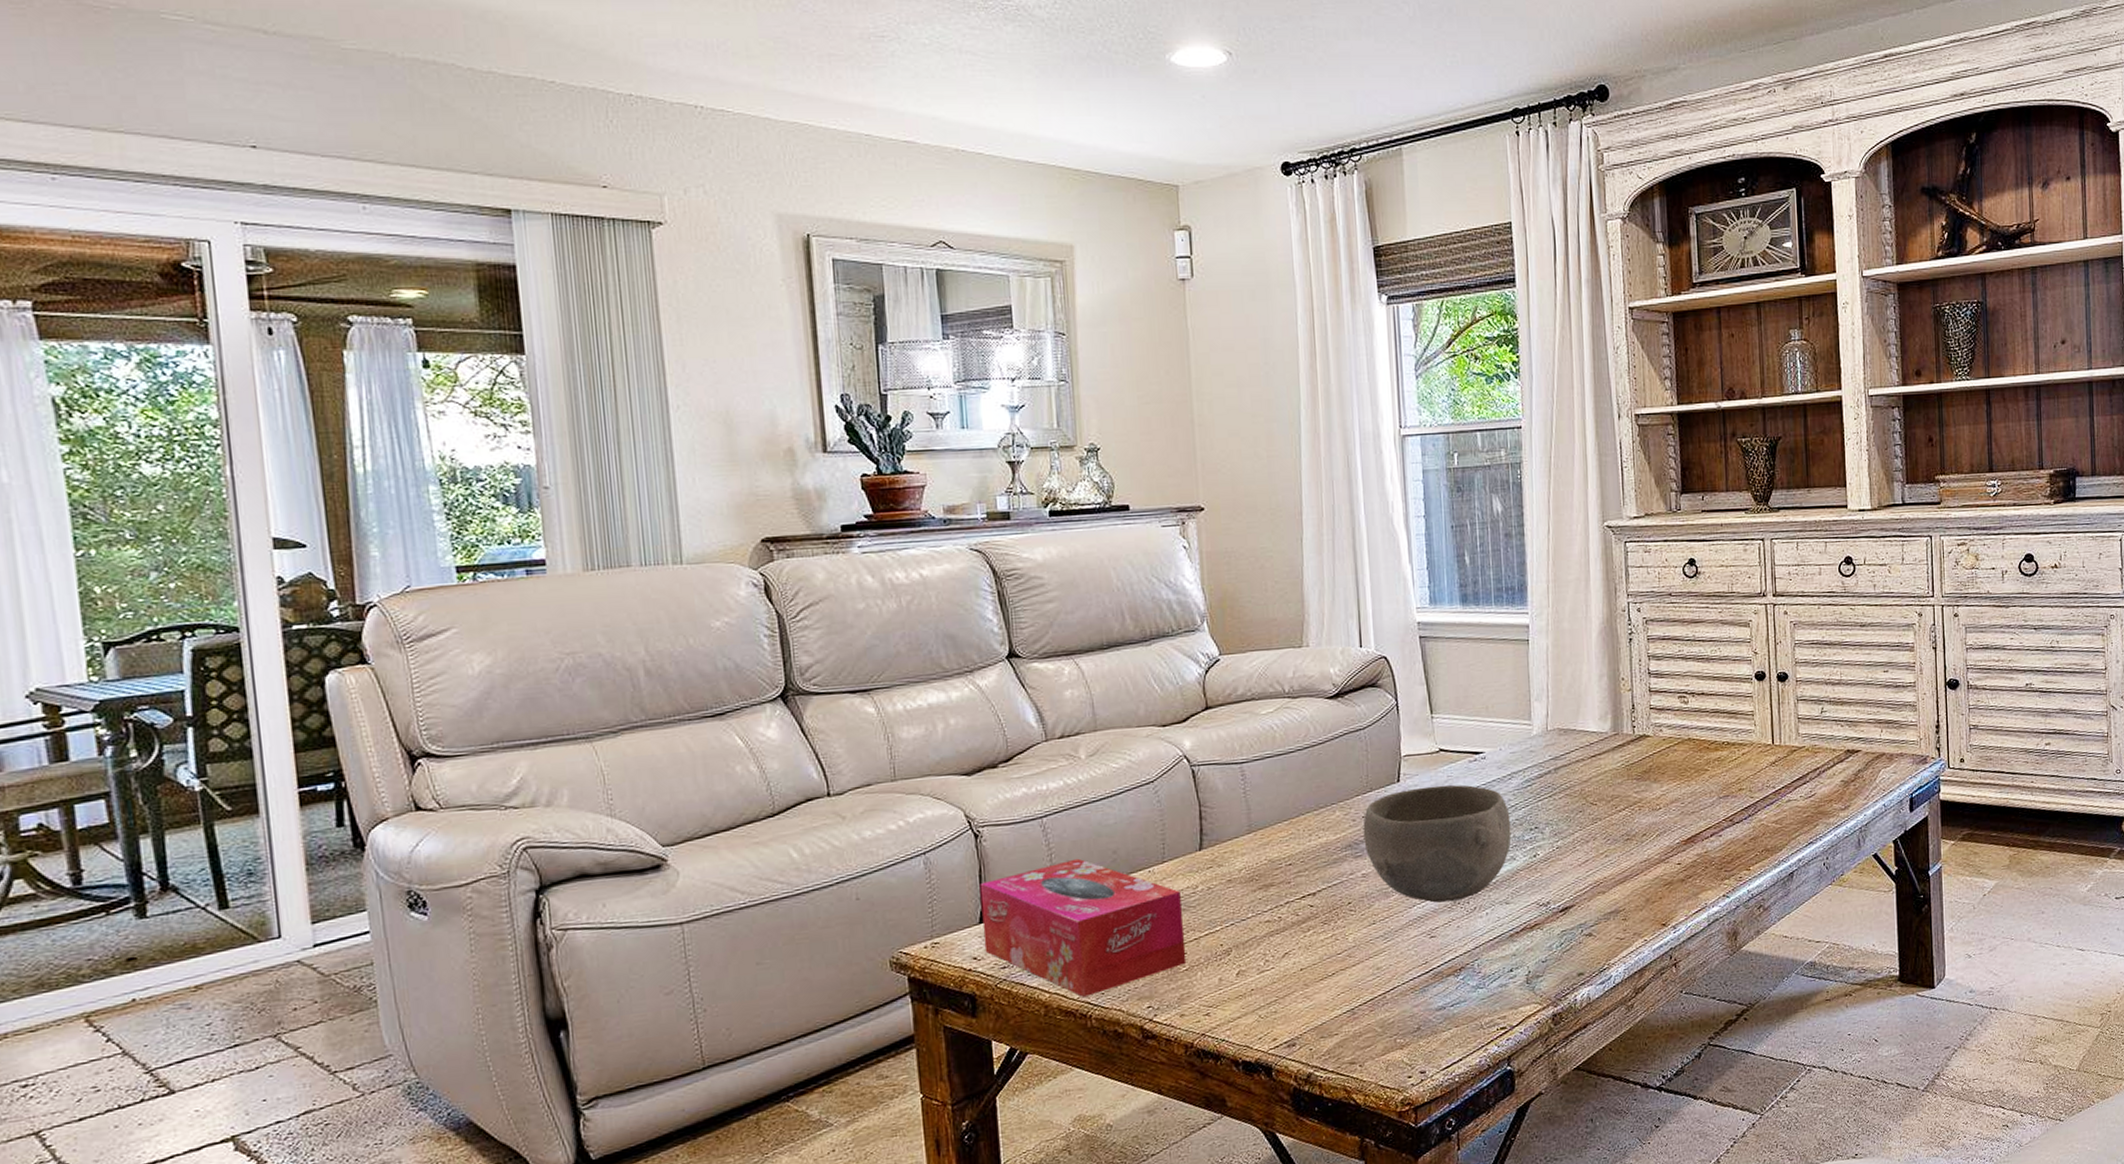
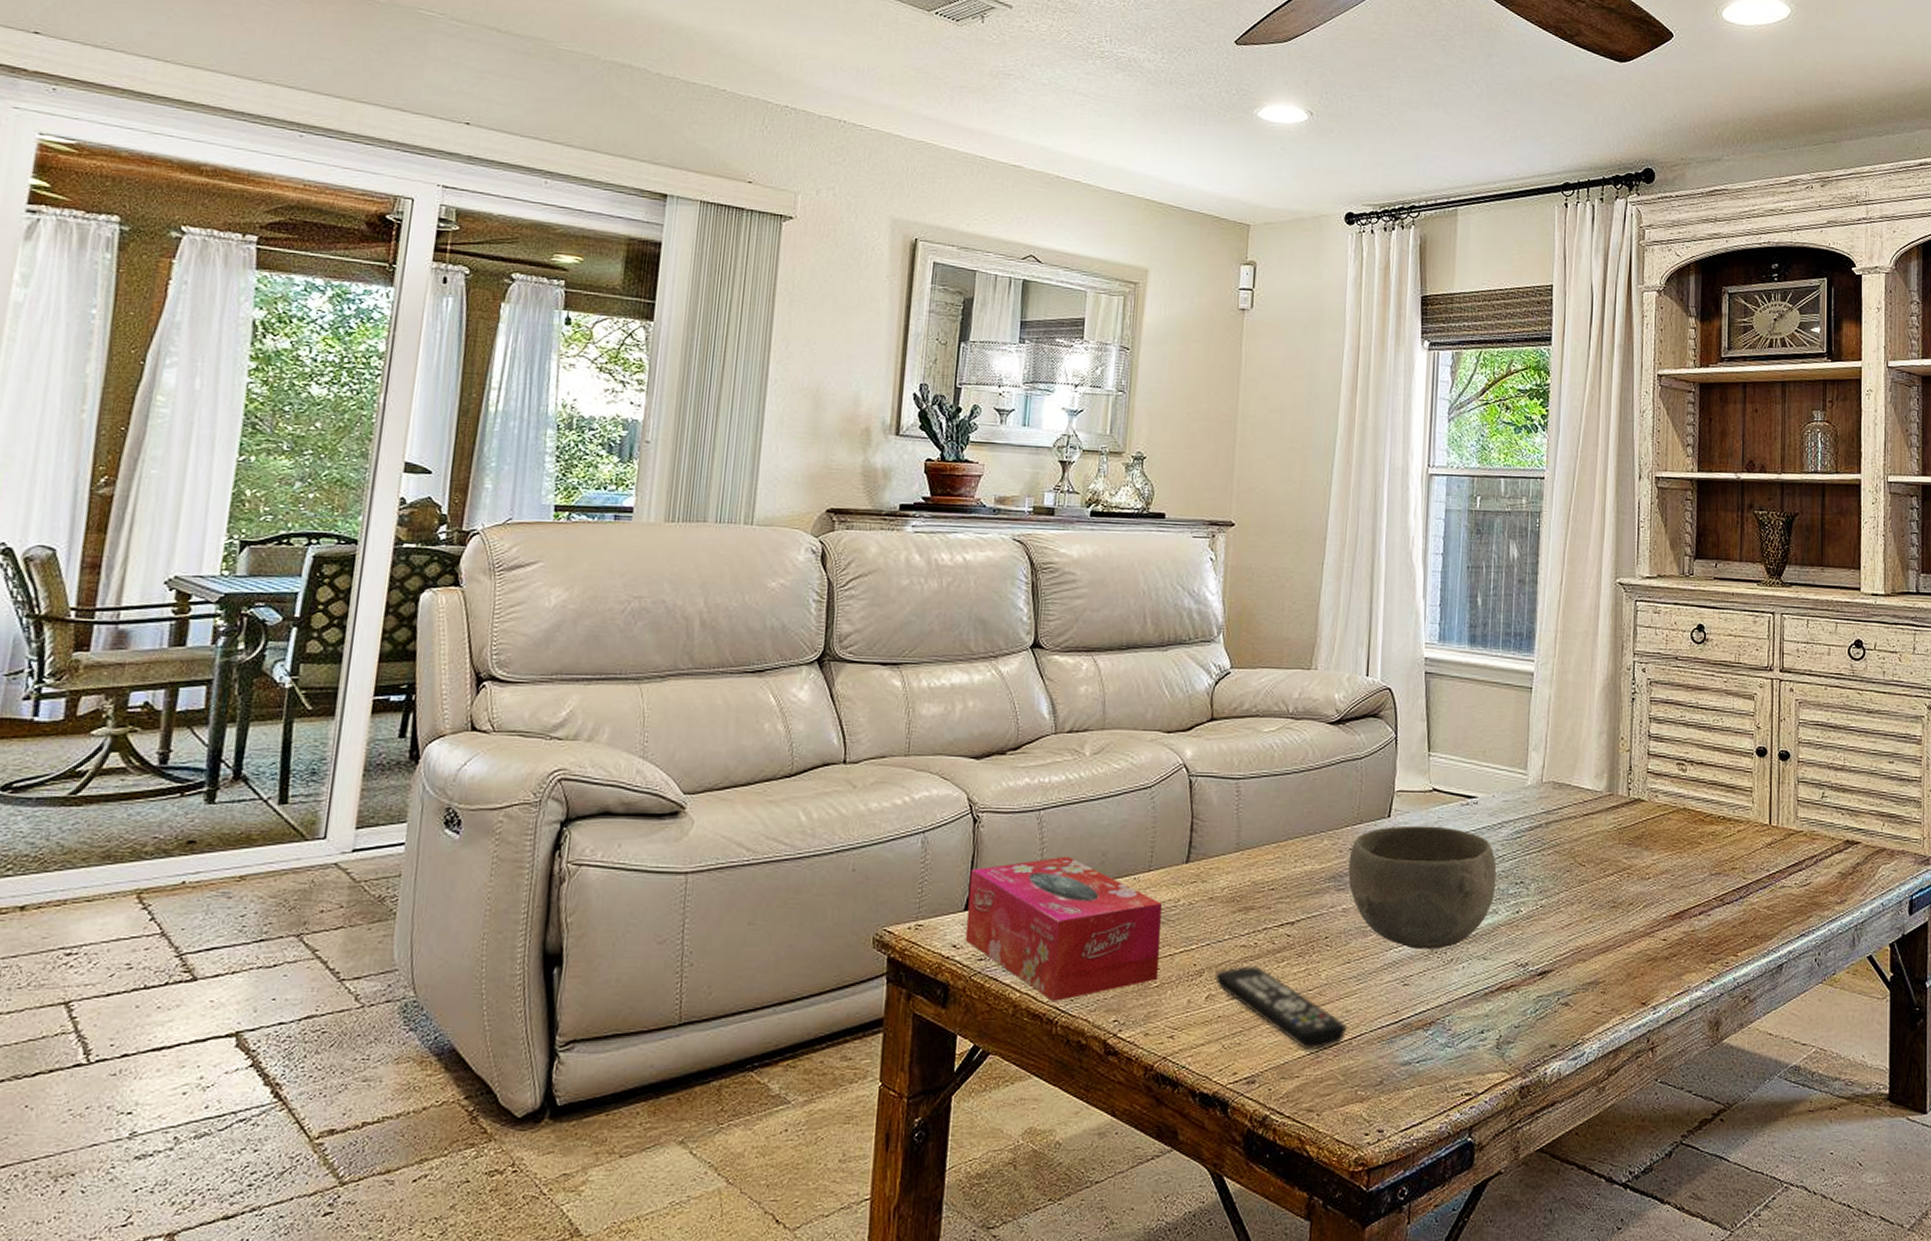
remote control: none [1243,937,1379,1010] -> present [1215,964,1346,1051]

